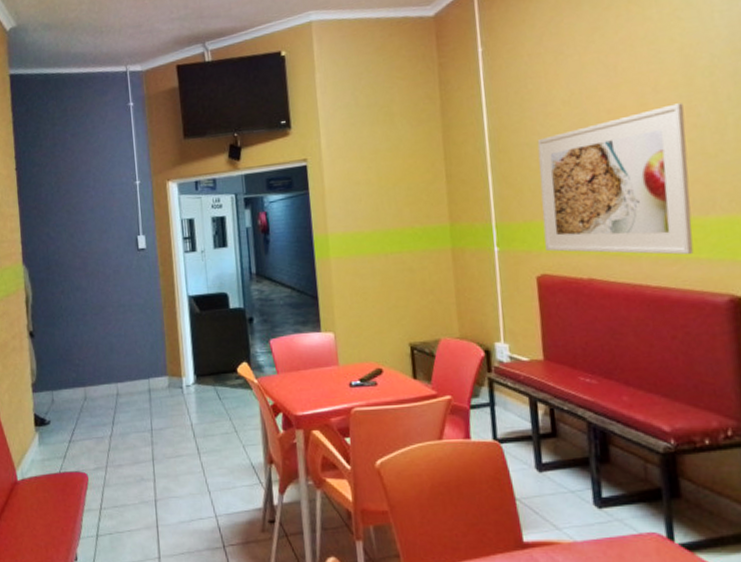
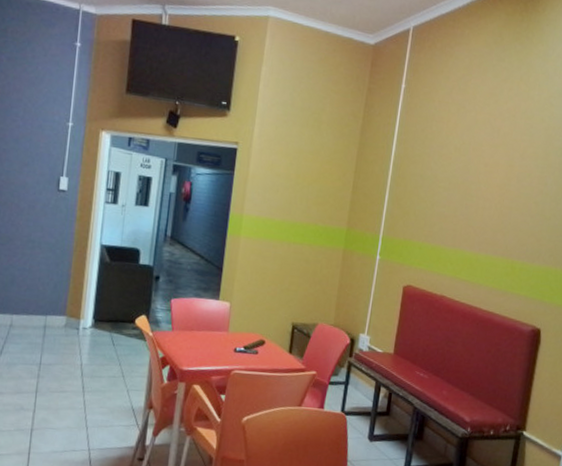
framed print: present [537,103,694,255] -> none [415,171,538,291]

